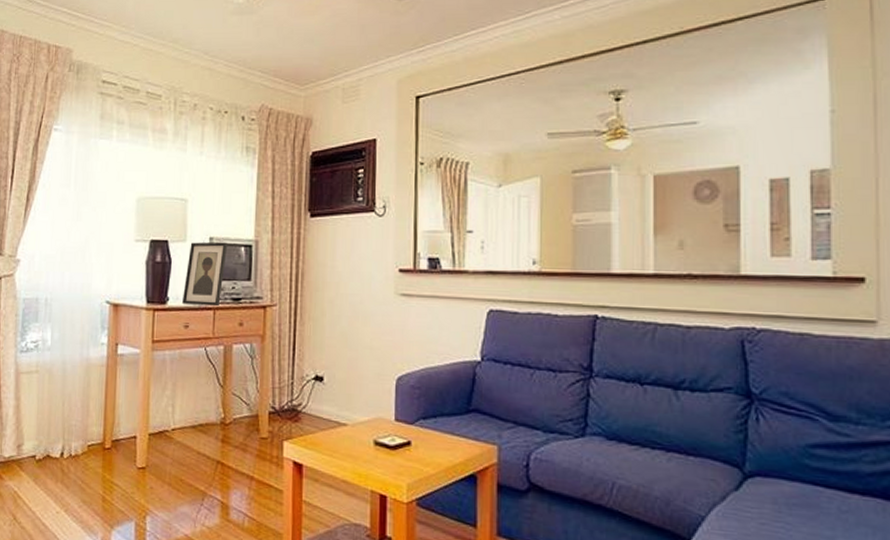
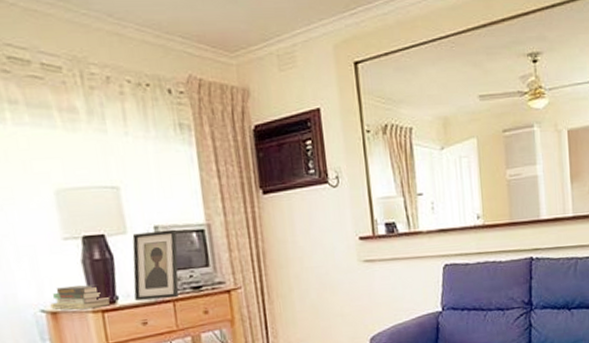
books: none [114,283,163,306] -> present [50,284,111,310]

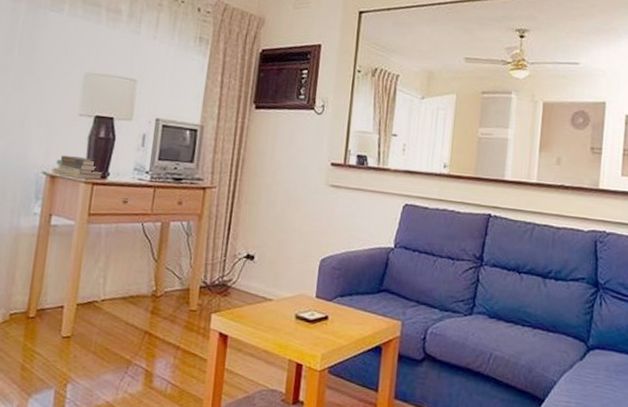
picture frame: present [132,229,179,301] -> none [123,122,174,185]

